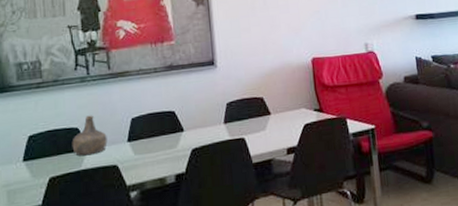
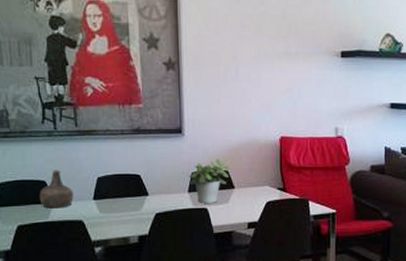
potted plant: none [224,86,265,133] -> present [189,159,230,203]

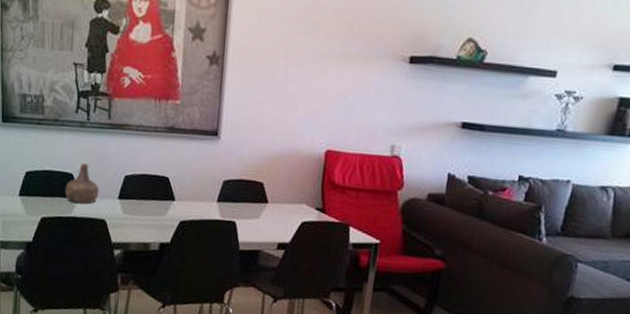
potted plant: present [189,159,230,203] -> none [219,168,266,217]

